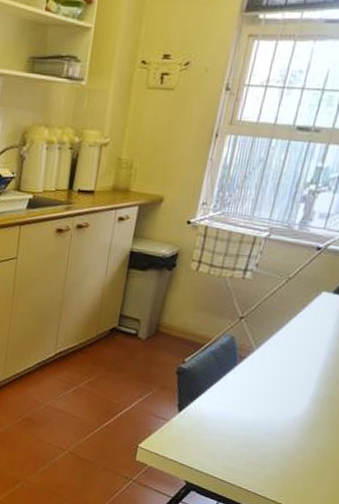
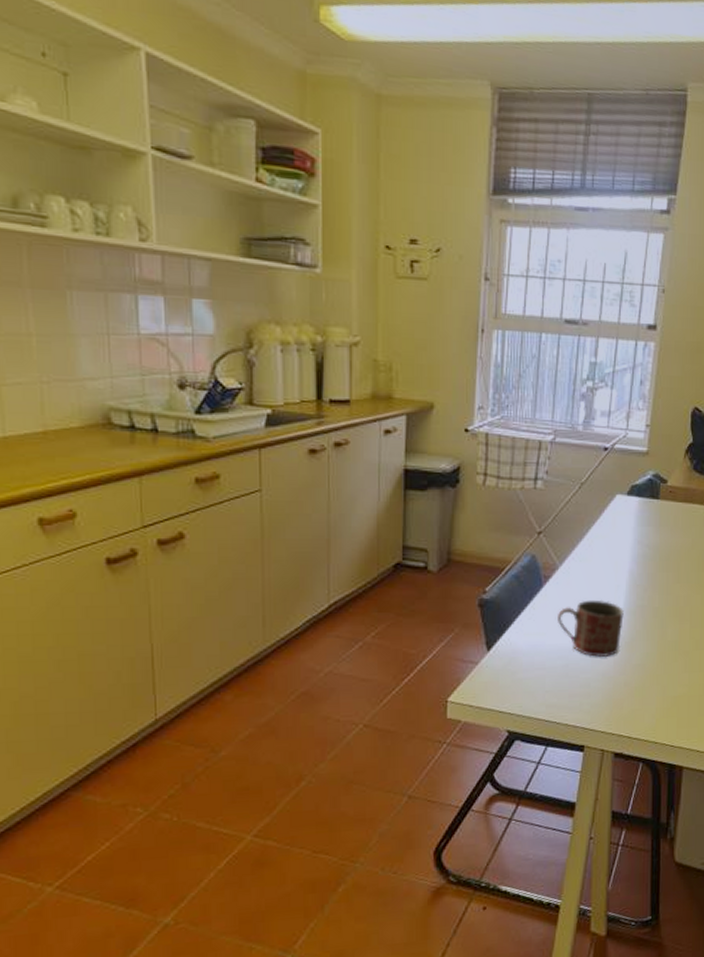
mug: none [246,383,312,437] -> present [558,599,624,658]

